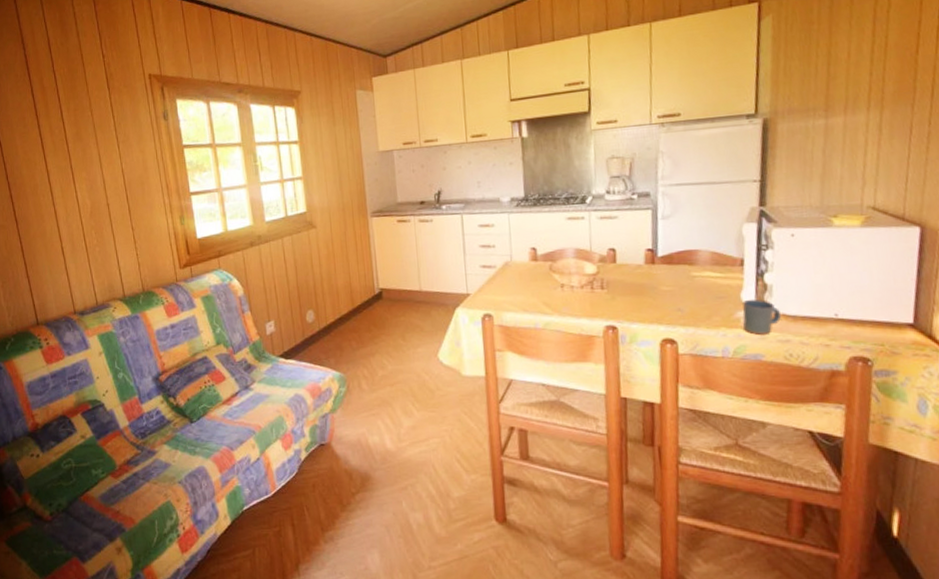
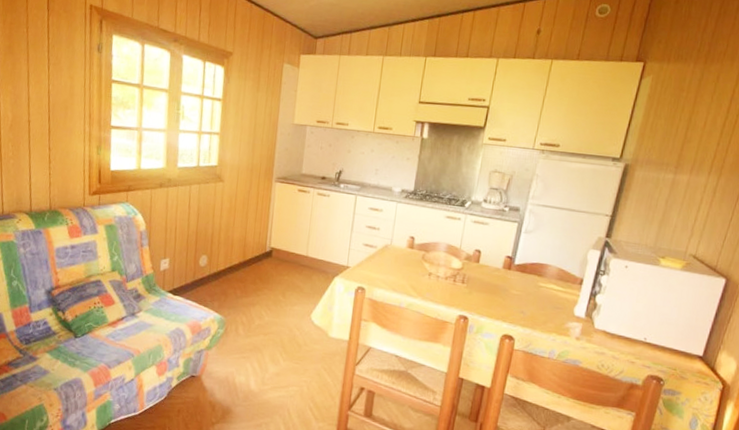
mug: present [742,299,782,335] -> none [570,313,603,345]

